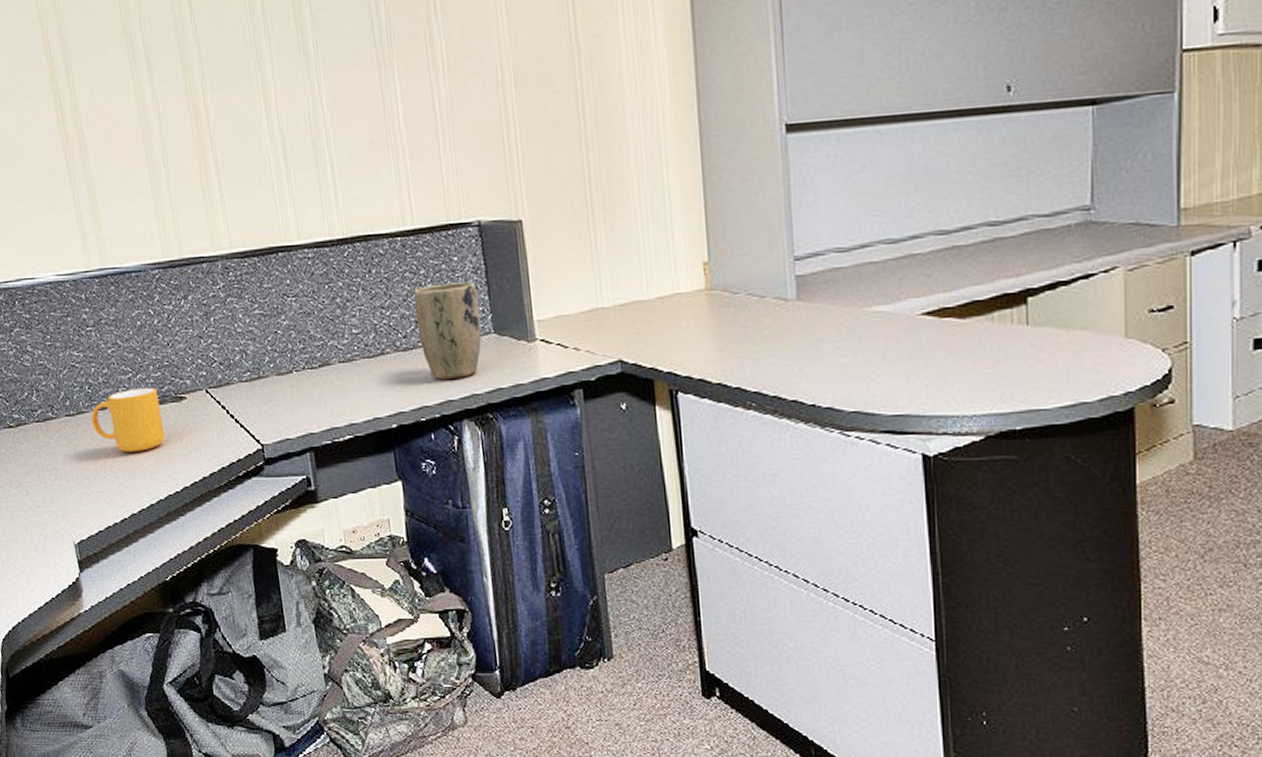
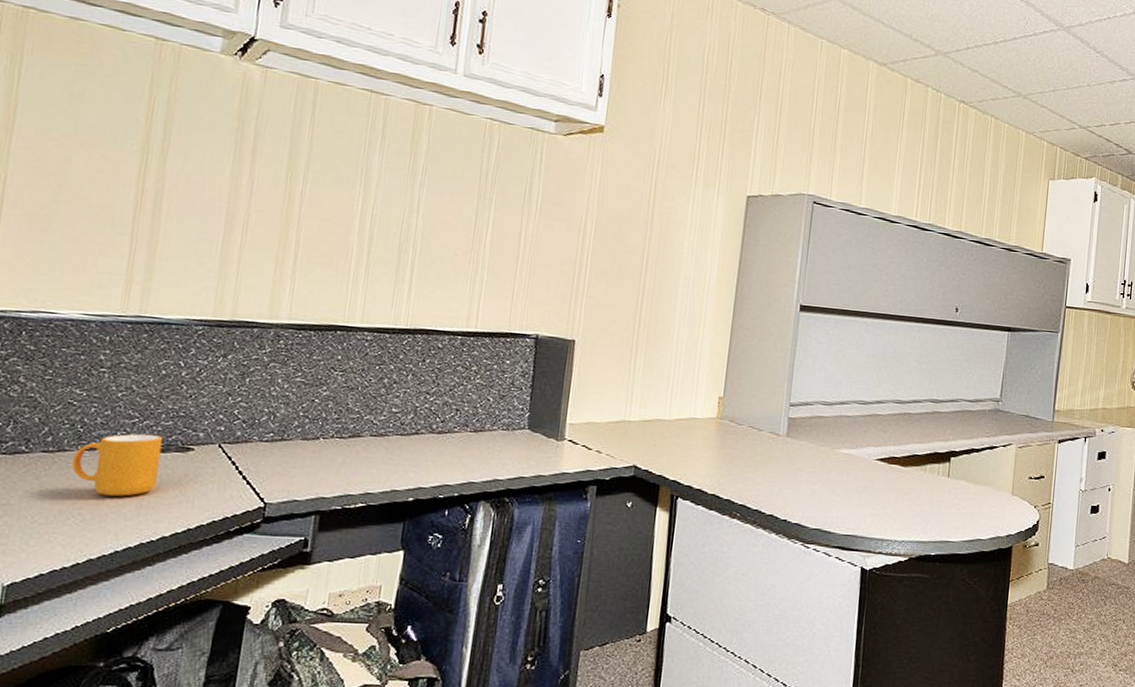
plant pot: present [413,281,482,379] -> none [456,381,521,464]

